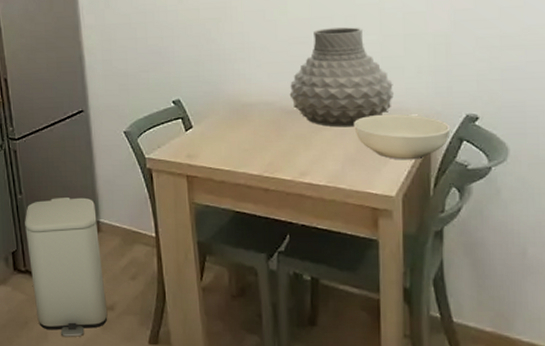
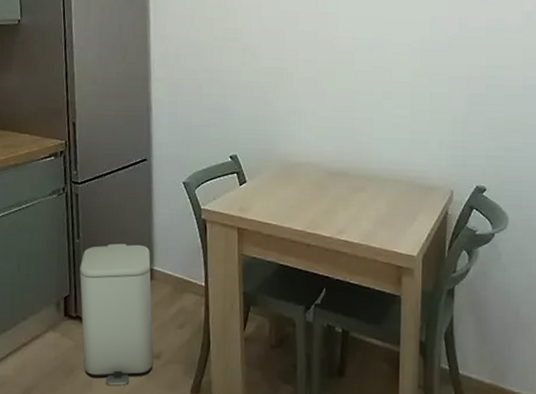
vase: present [289,27,394,127] -> none [333,100,419,191]
bowl: present [353,114,451,160] -> none [384,181,464,224]

